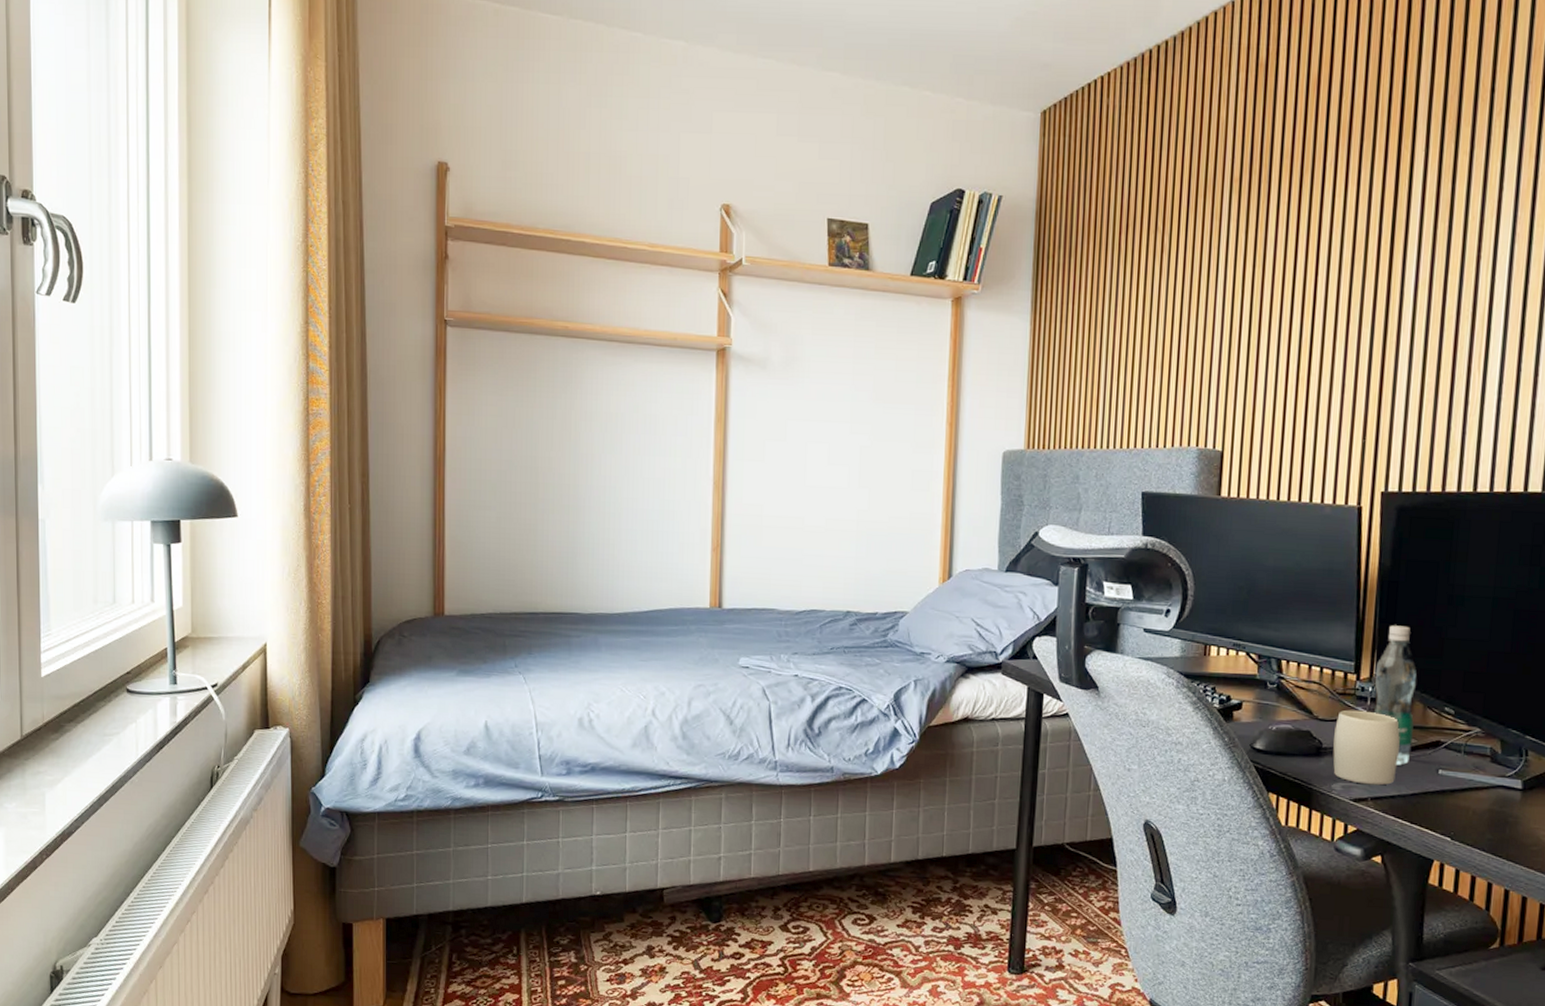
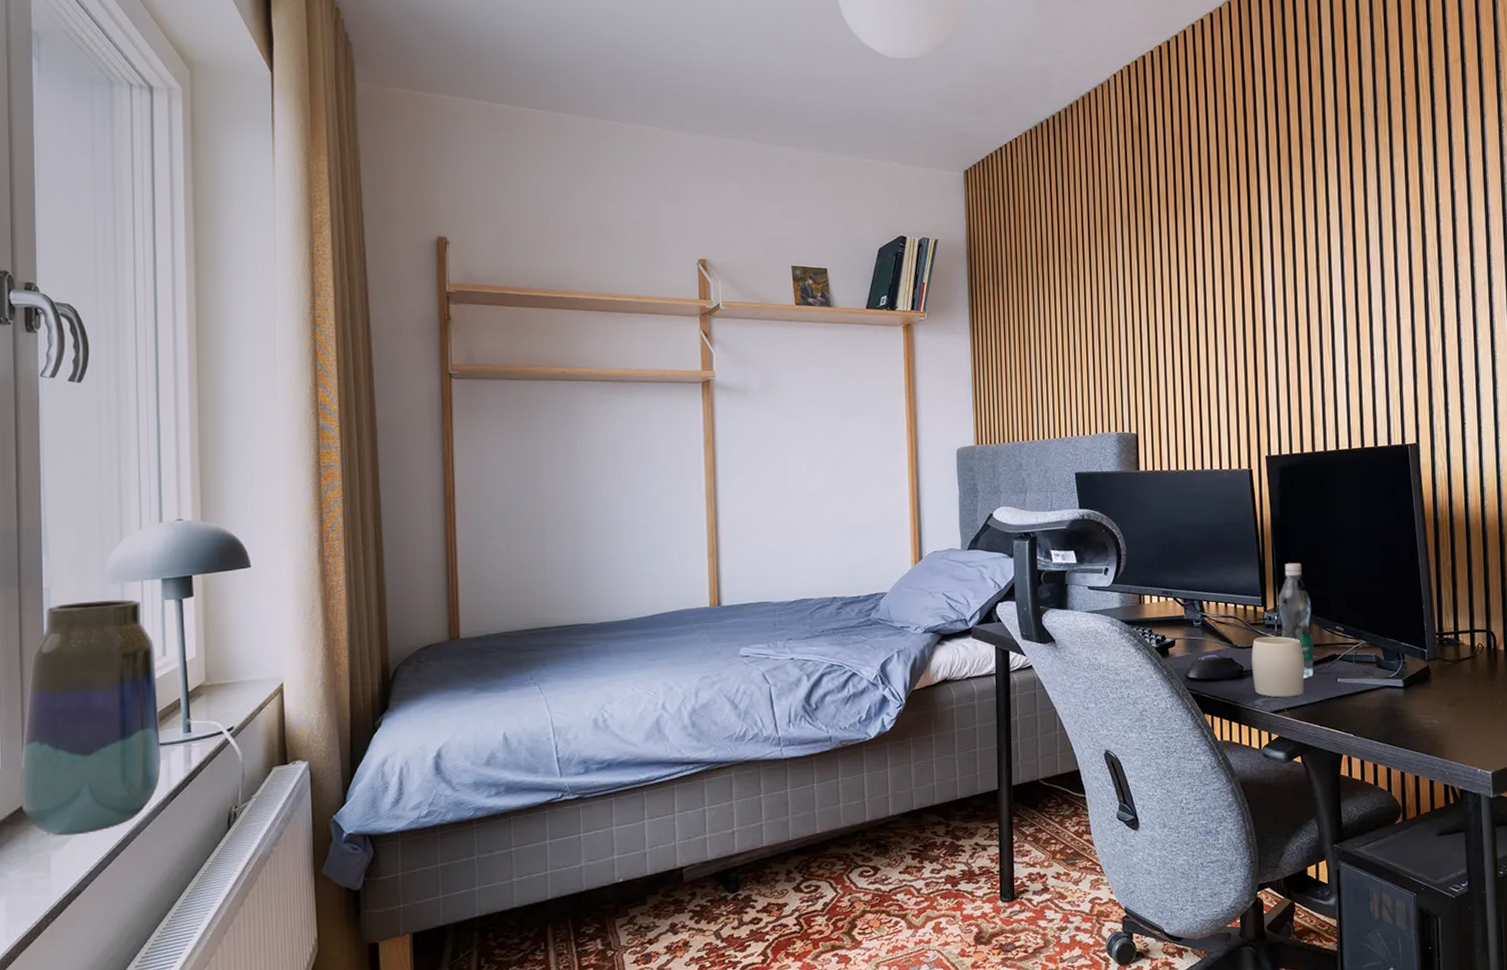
vase: none [17,537,148,776] -> present [19,599,161,836]

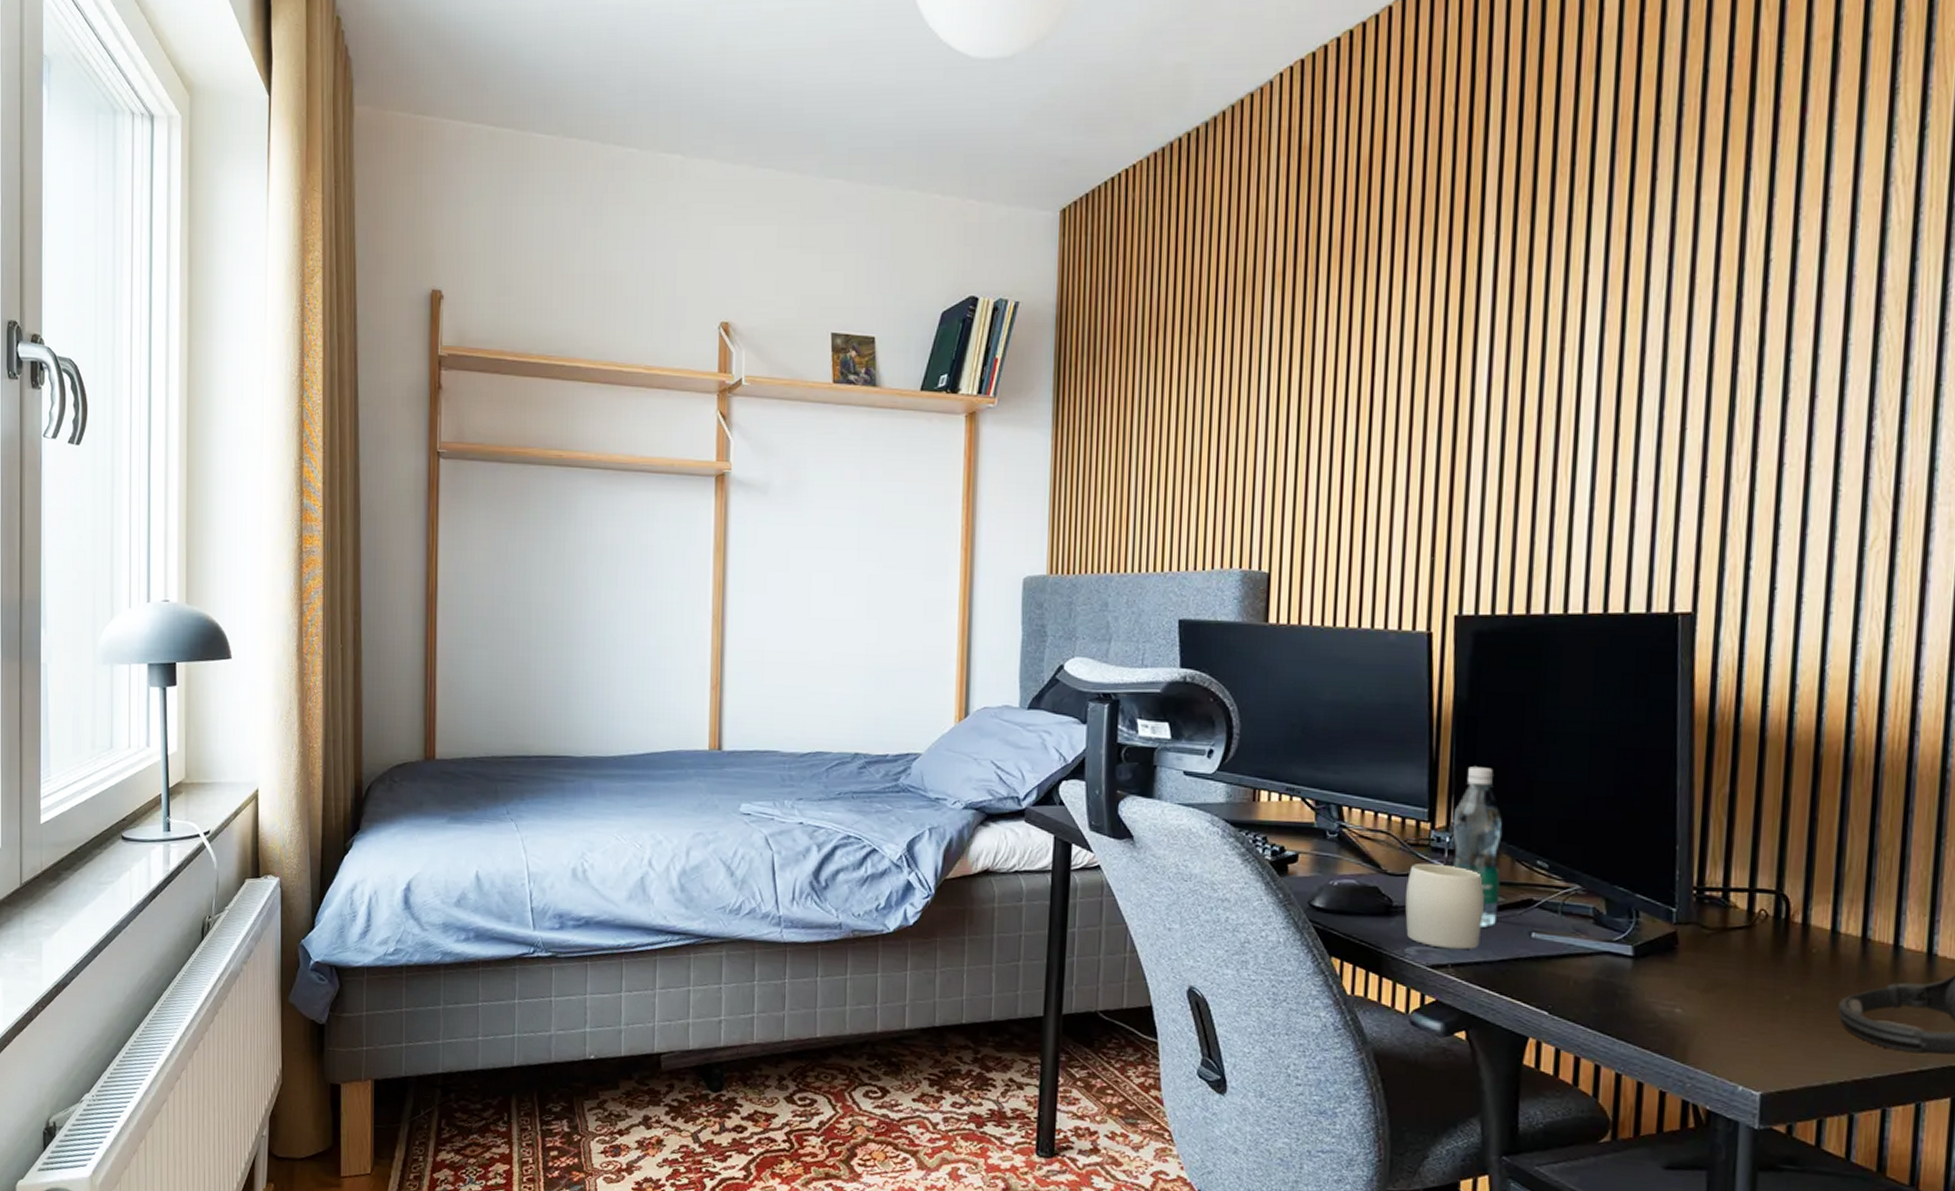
vase: present [19,599,161,836] -> none [17,681,142,925]

